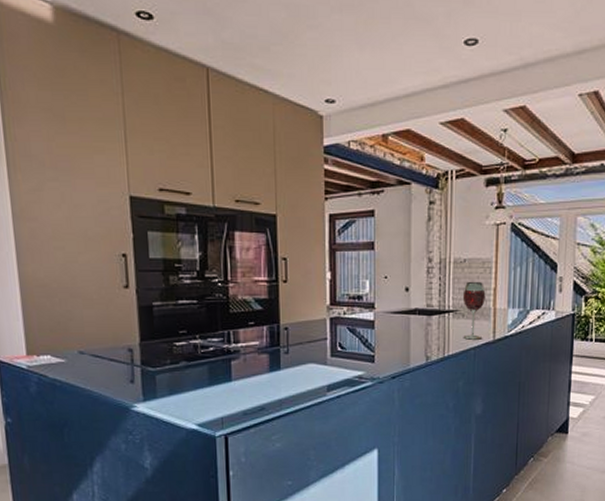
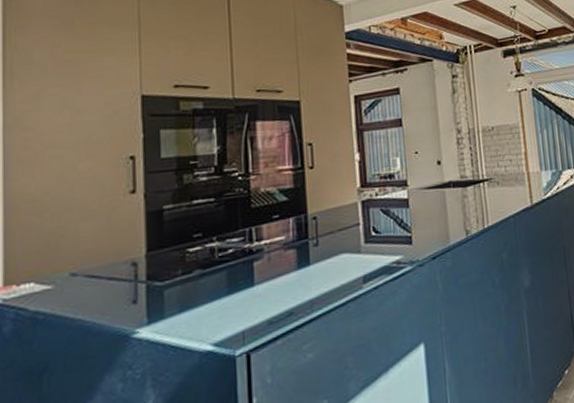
wineglass: present [462,281,486,340] -> none [495,147,520,208]

